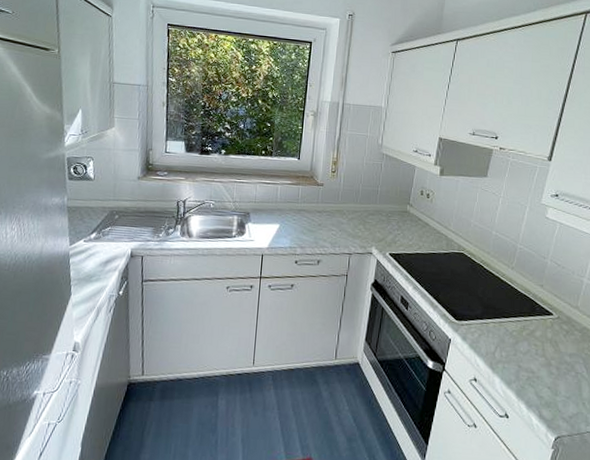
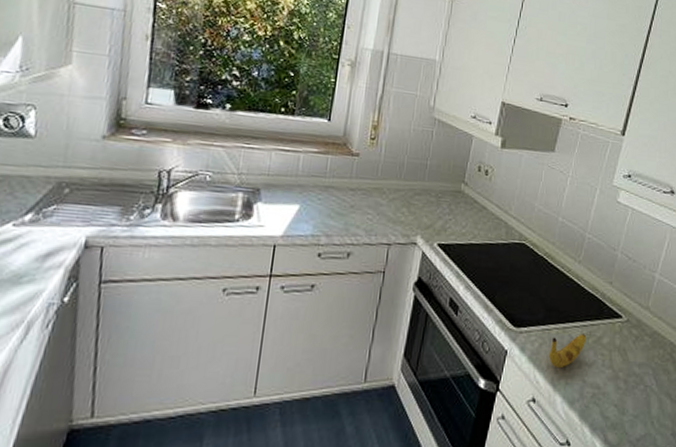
banana: none [487,327,521,355] -> present [549,334,587,369]

